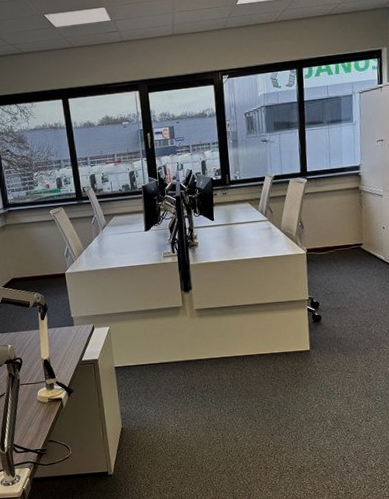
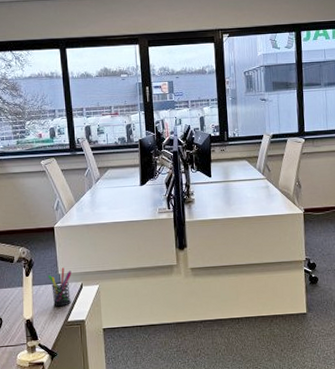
pen holder: none [61,311,84,348] -> present [47,267,72,307]

